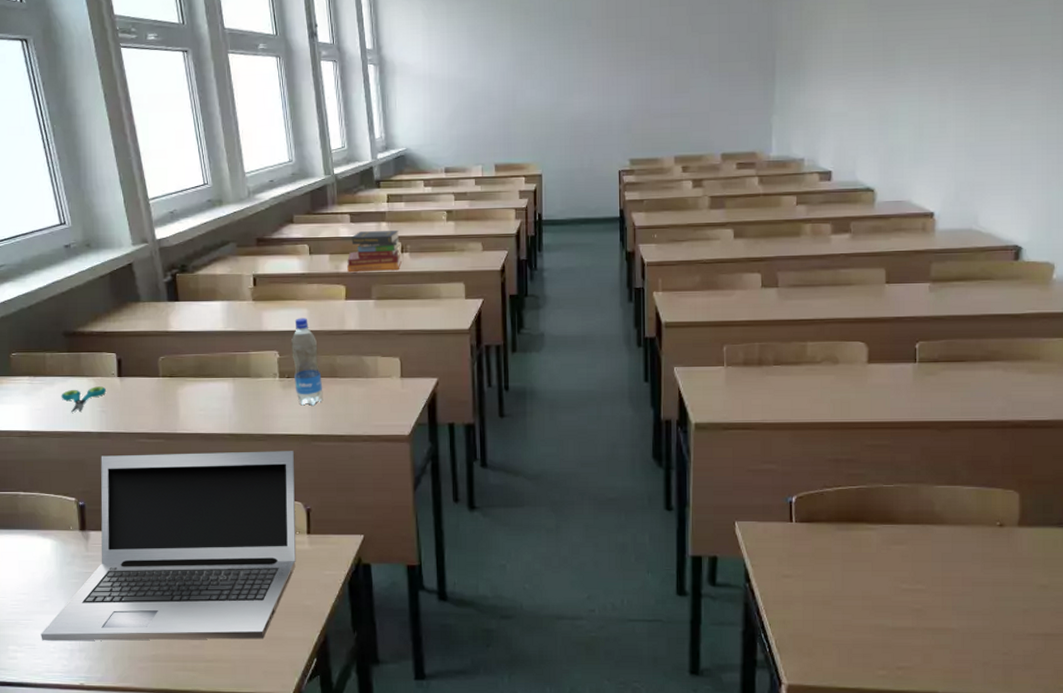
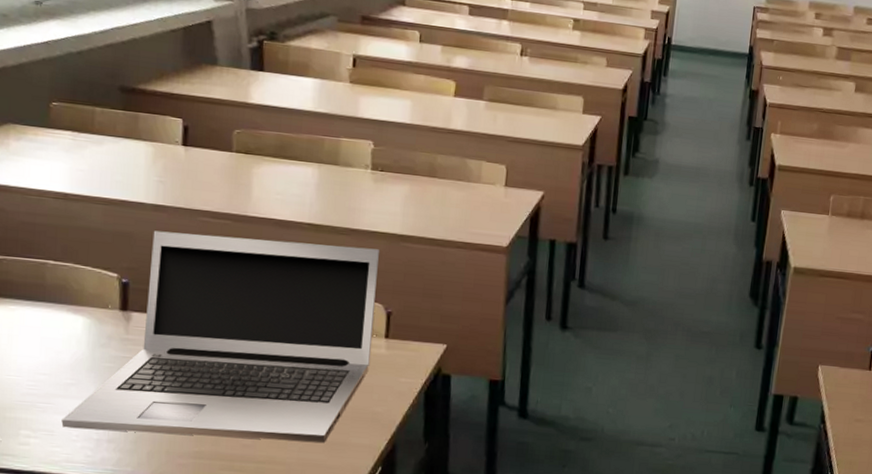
scissors: present [61,386,106,413] -> none [110,152,166,179]
bottle: present [290,318,323,406] -> none [387,109,419,204]
books: present [347,231,401,273] -> none [459,26,520,74]

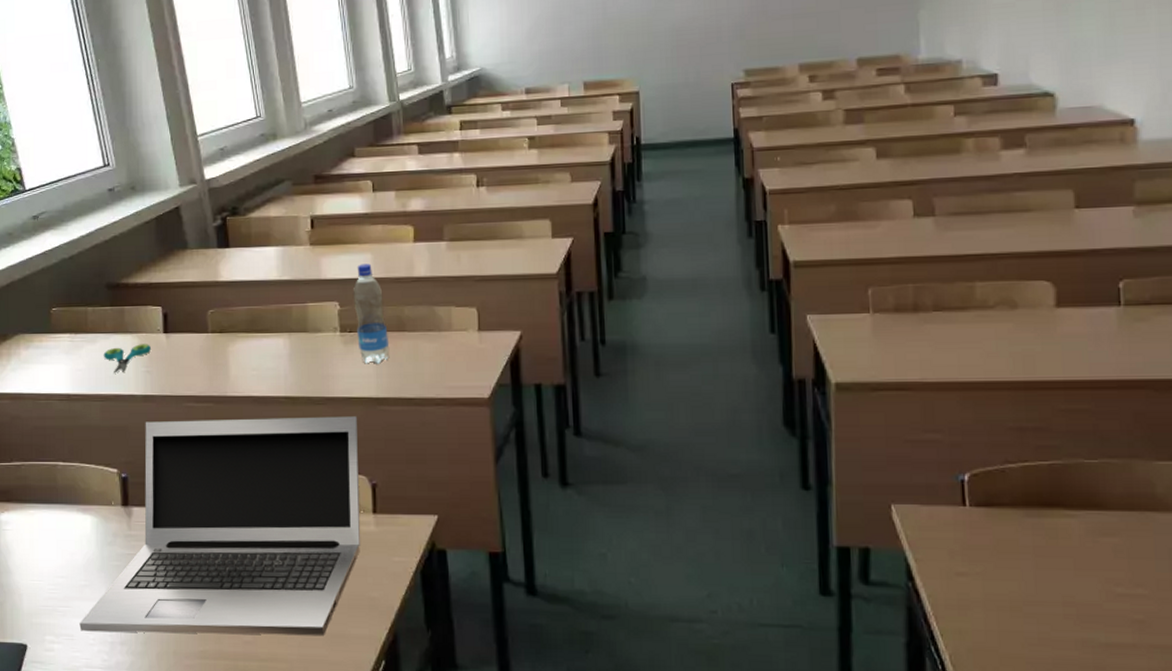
scissors: none [110,152,166,179] -> present [103,344,151,374]
bottle: none [387,109,419,204] -> present [352,263,390,364]

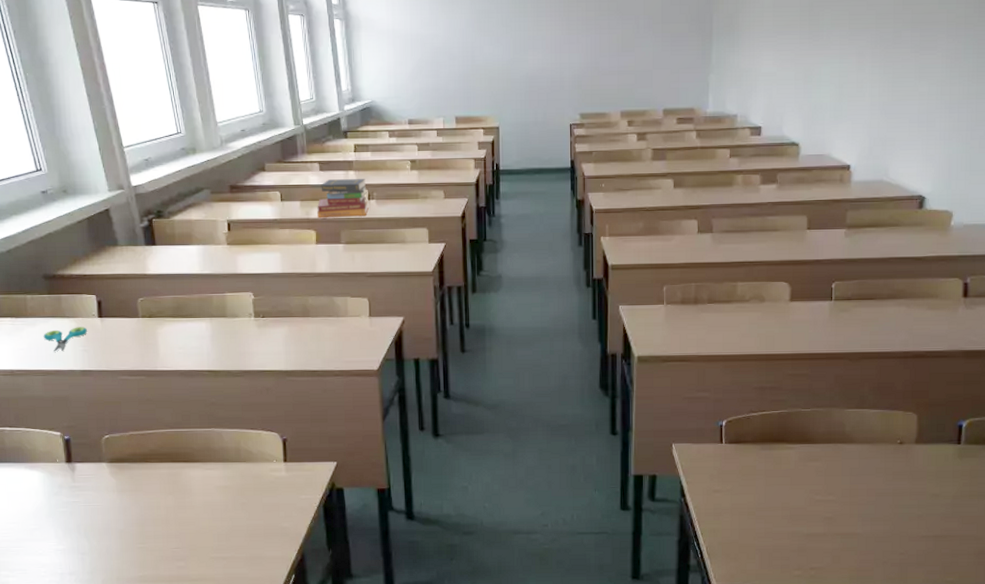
laptop: present [79,416,361,635] -> none [31,385,274,566]
bottle: present [352,263,390,364] -> none [264,261,297,343]
books: none [415,162,477,211] -> present [317,179,369,218]

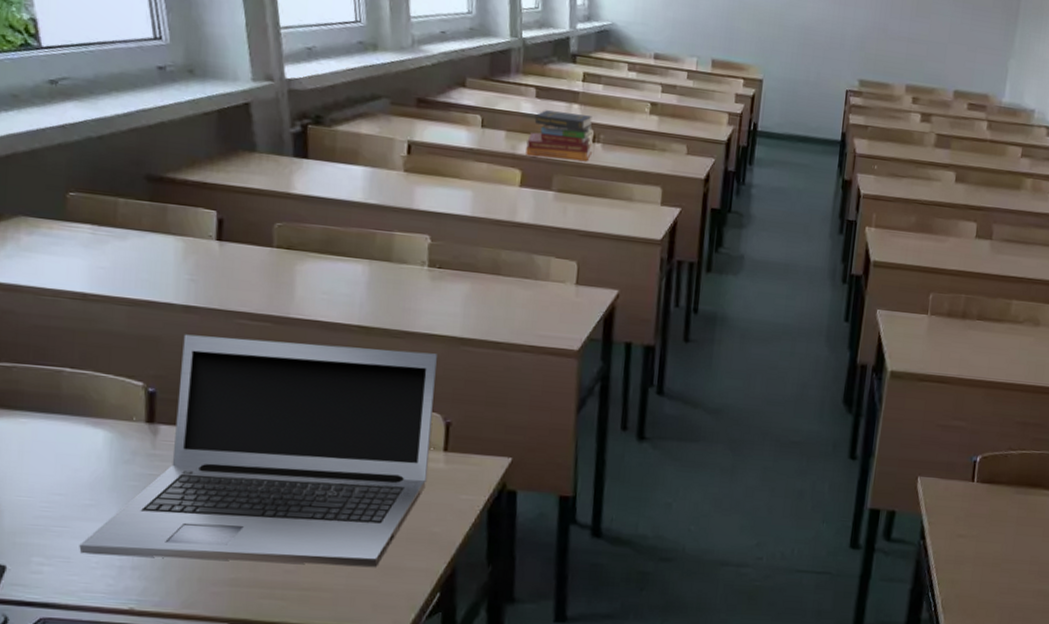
laptop: none [31,385,274,566] -> present [79,334,439,567]
scissors: present [43,327,87,352] -> none [135,248,199,277]

